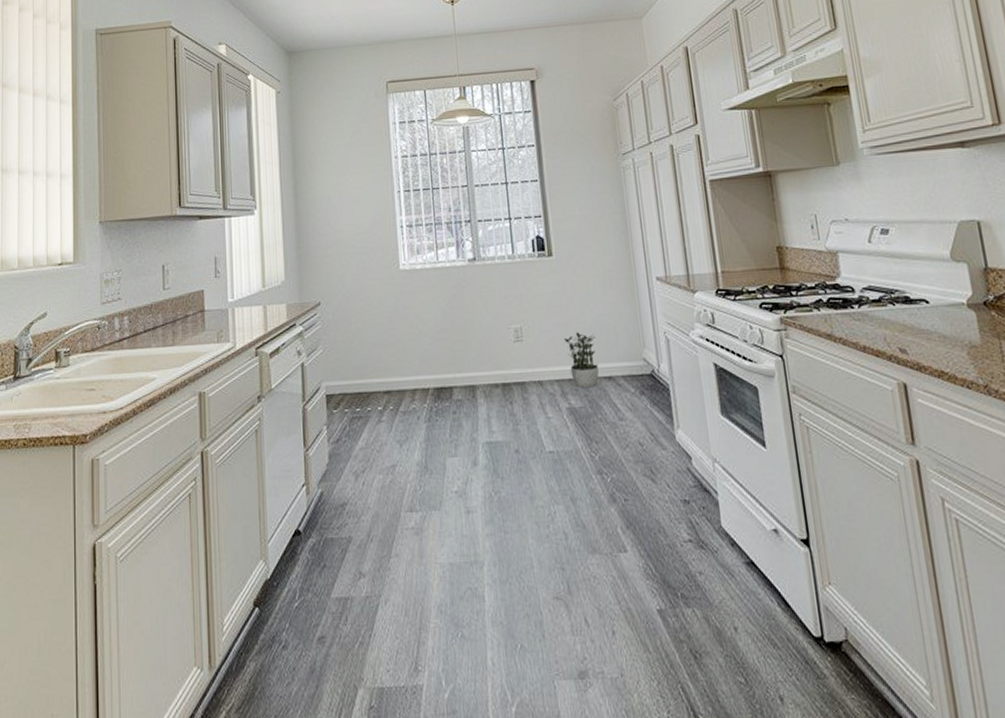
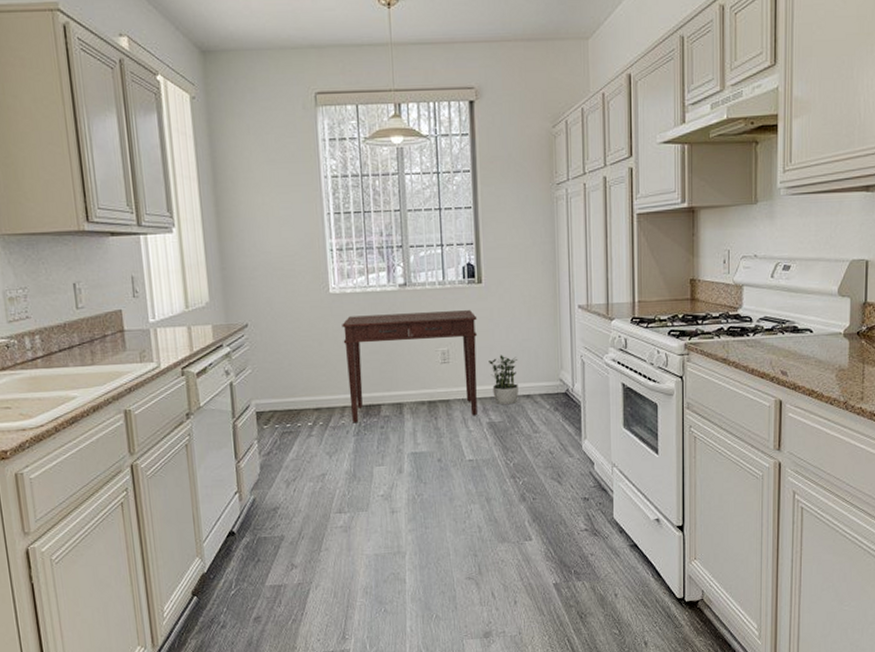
desk: none [412,284,556,408] -> present [342,310,477,423]

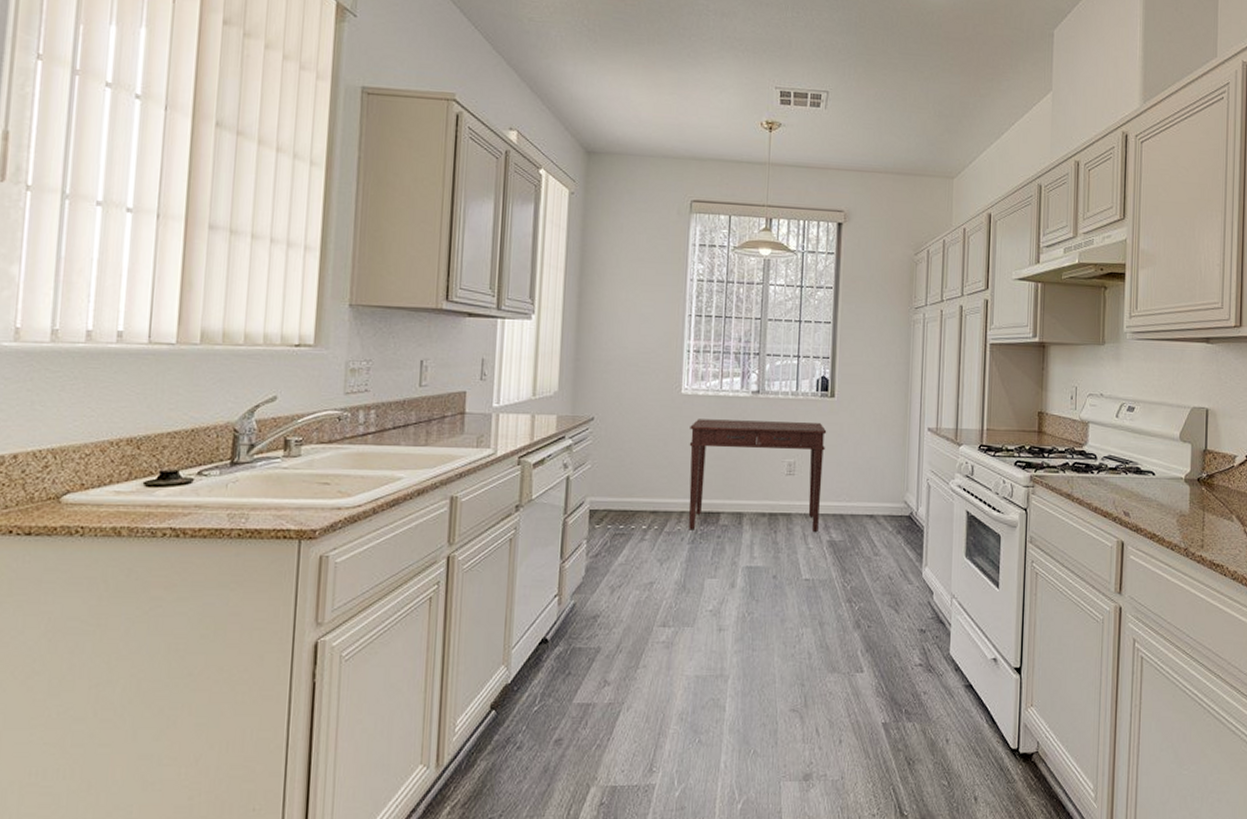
potted plant: present [489,355,518,405] -> none [834,471,865,524]

